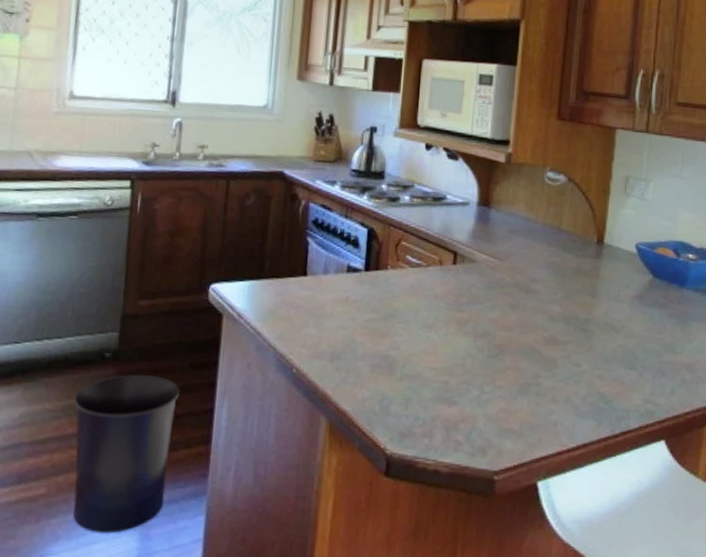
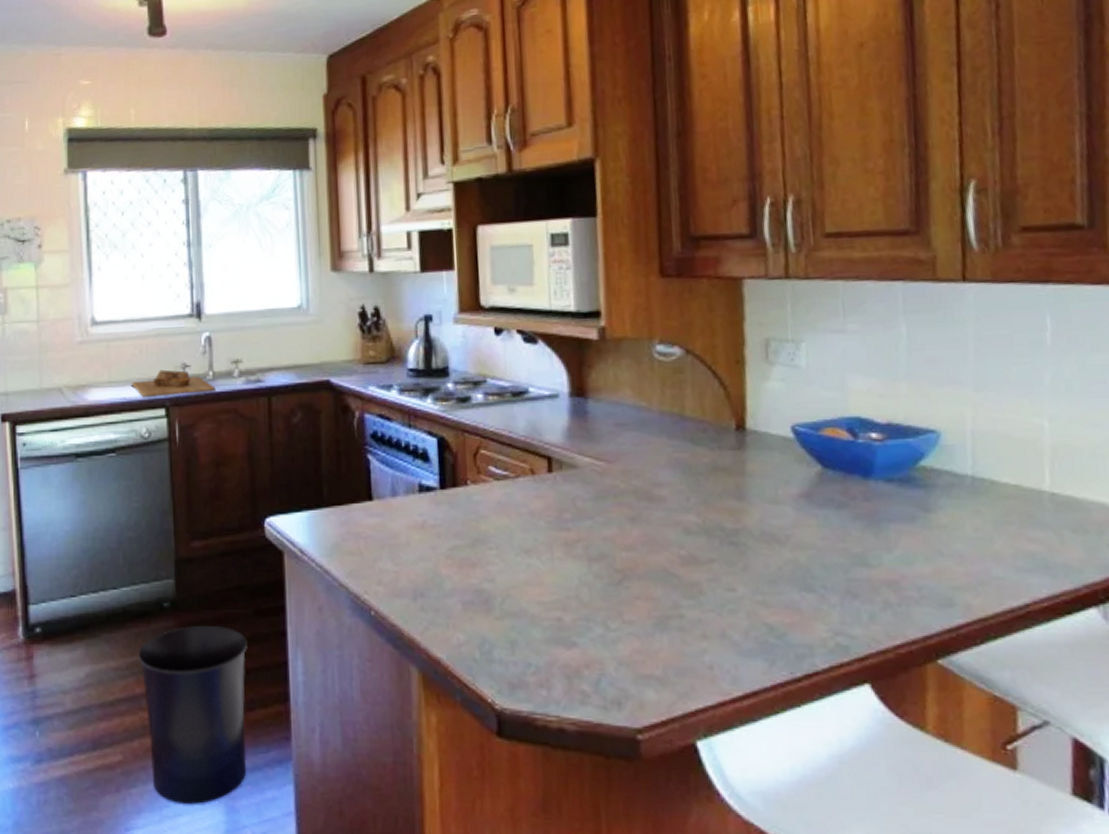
cutting board: none [101,146,180,171] -> present [131,369,216,398]

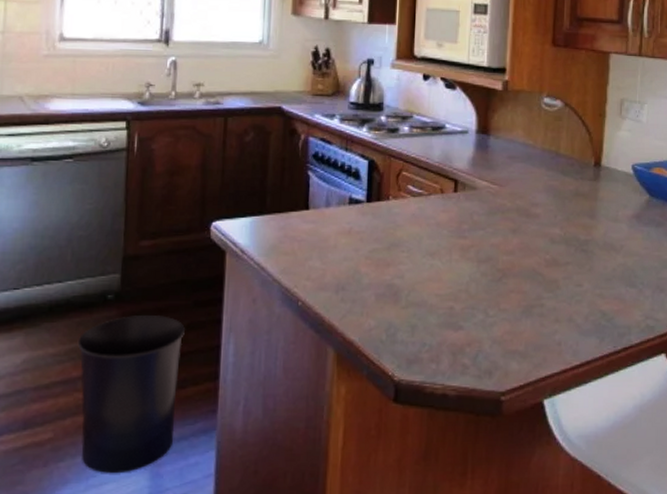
cutting board: present [131,369,216,398] -> none [95,86,177,111]

